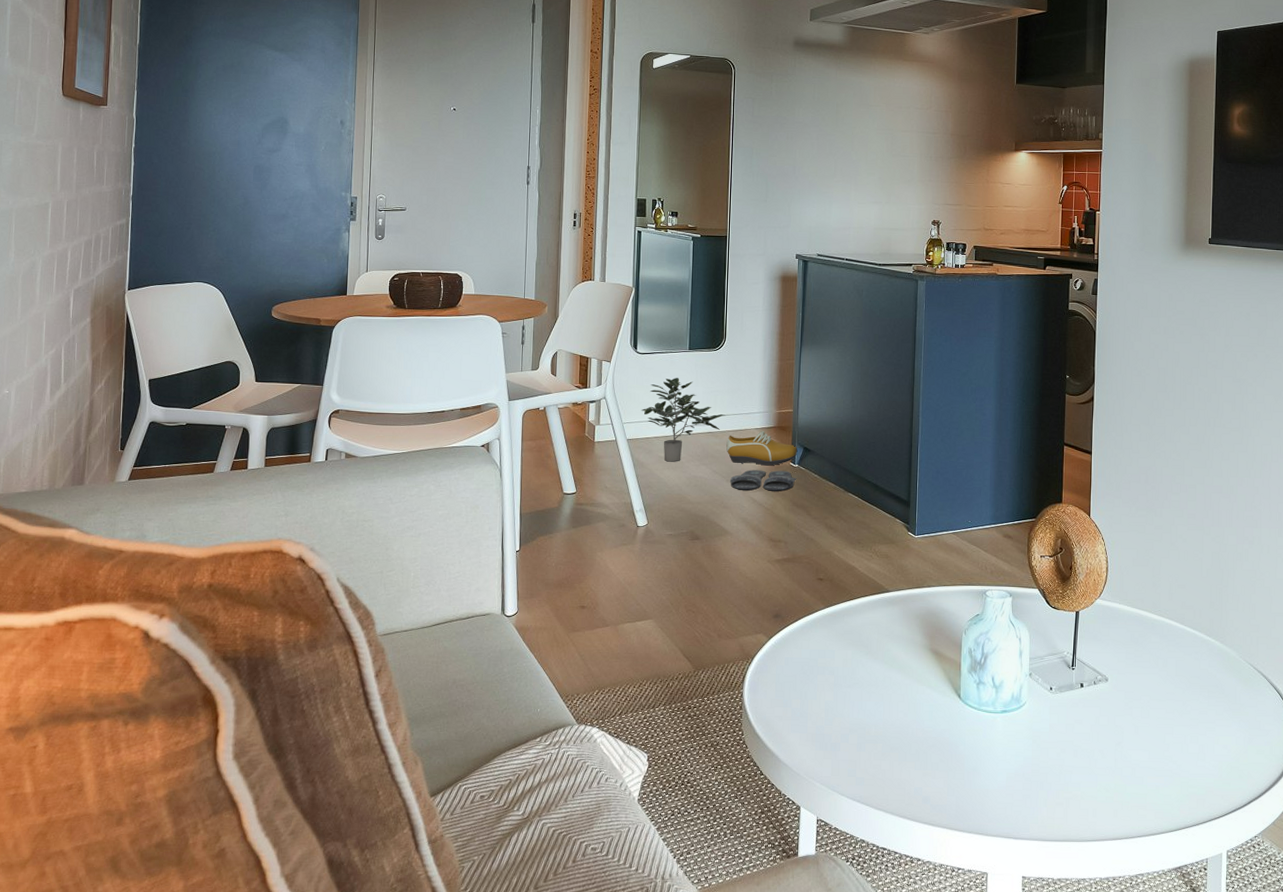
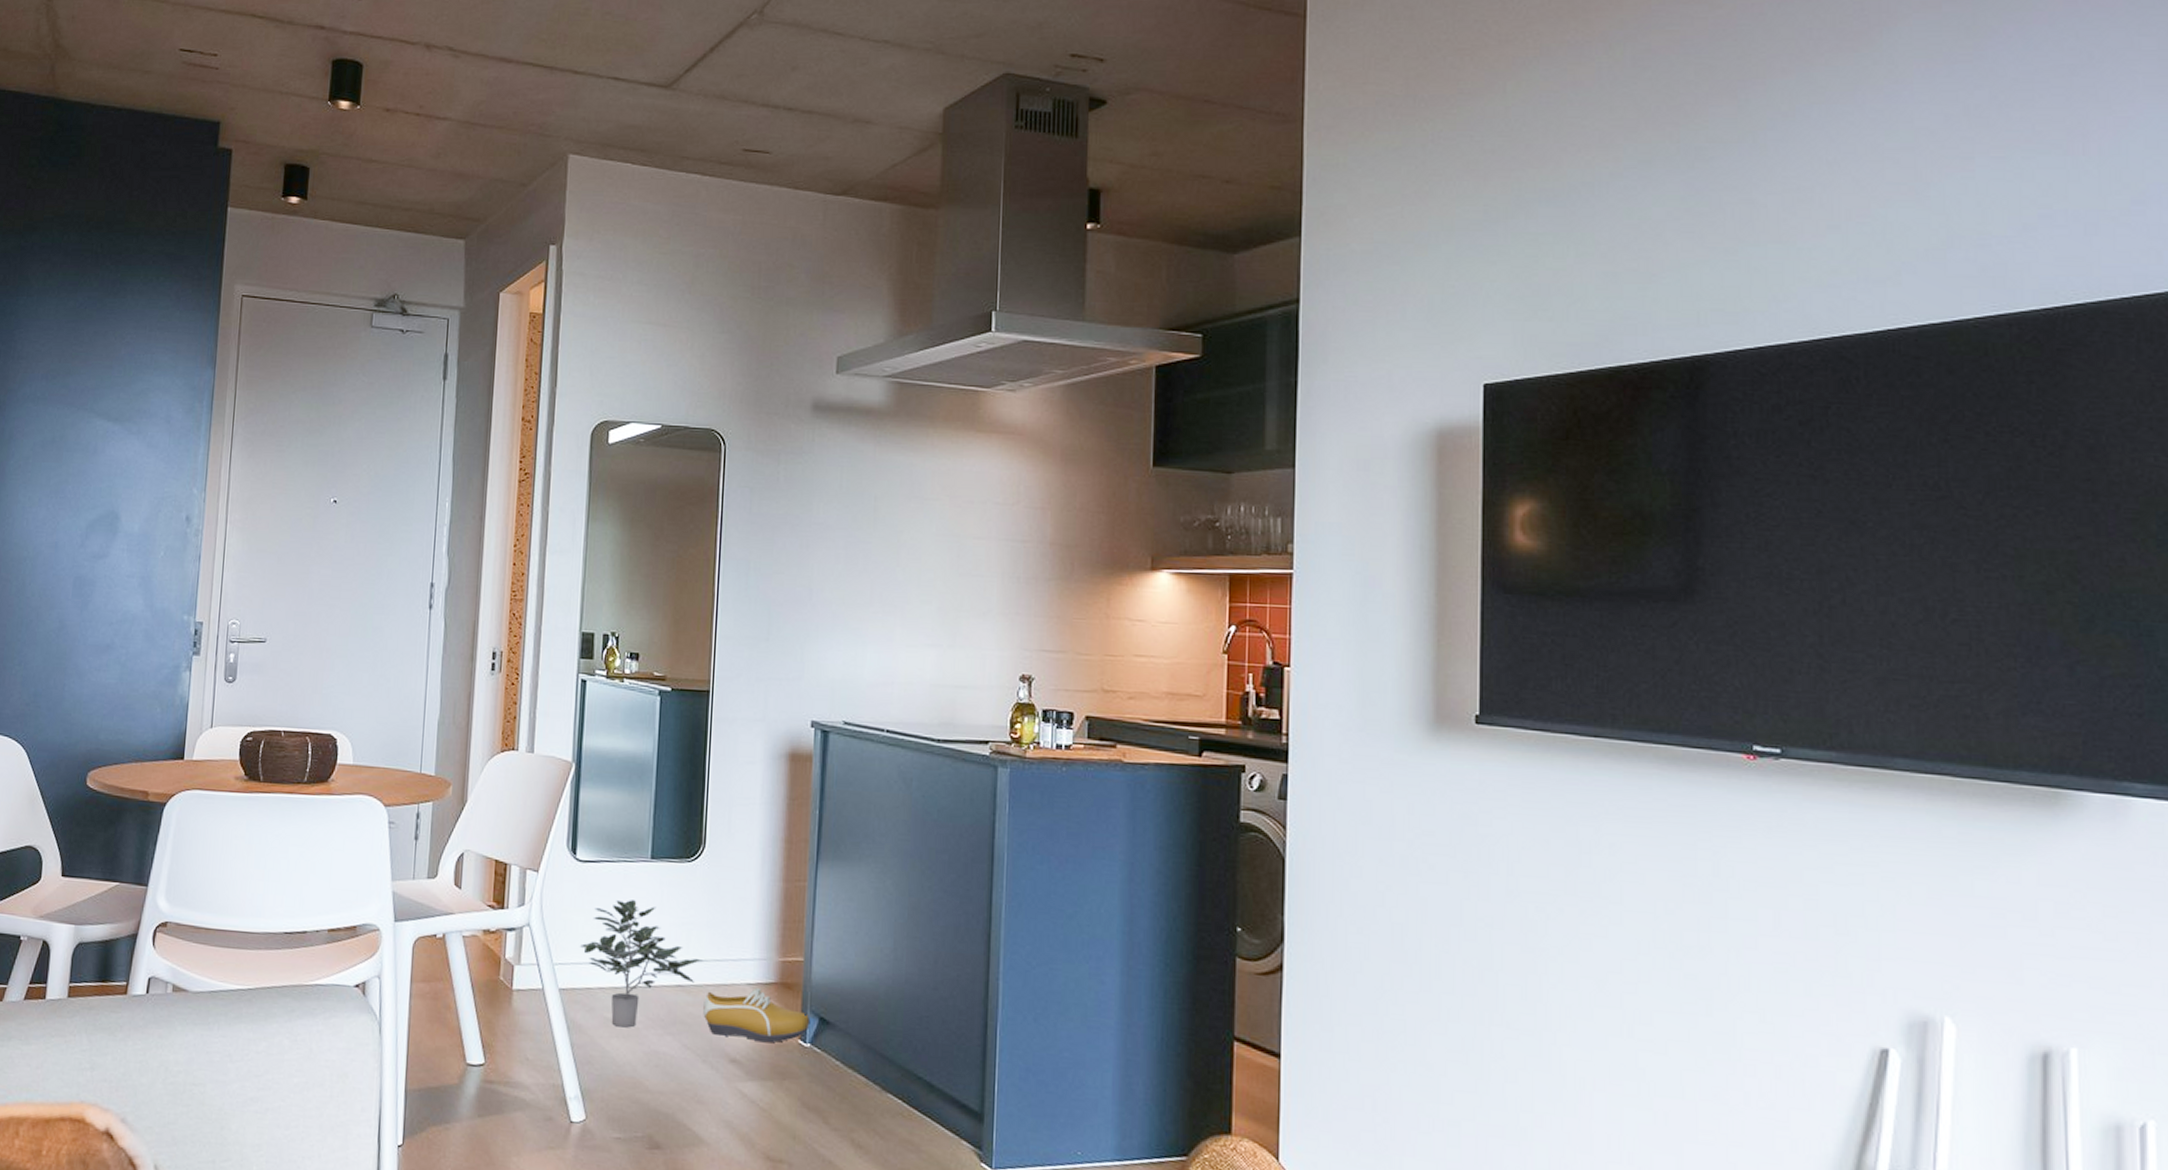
slippers: present [730,470,797,491] -> none [708,1046,809,1084]

